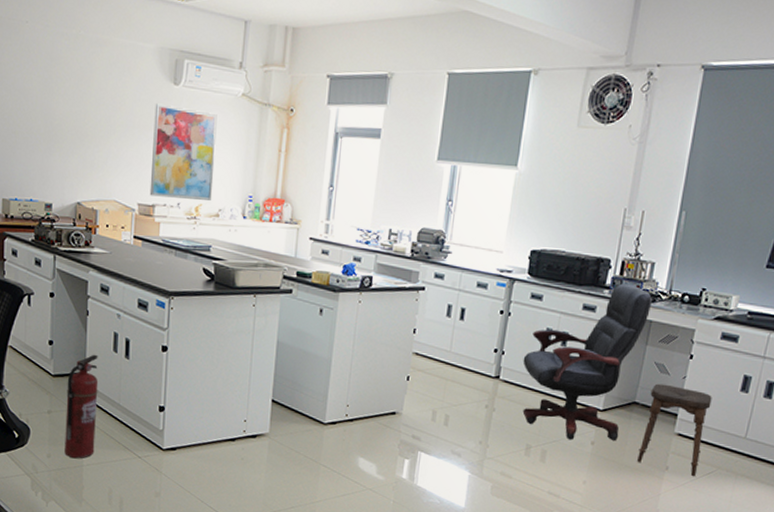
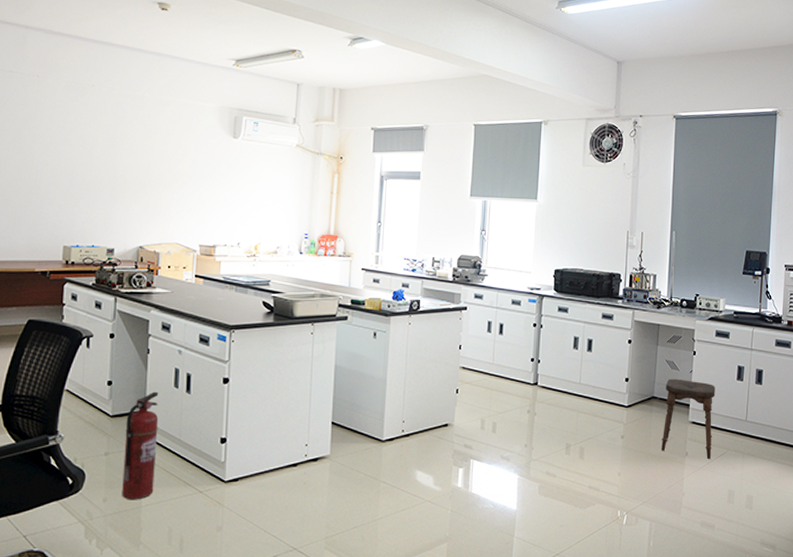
wall art: present [149,103,217,200] -> none [210,155,274,239]
office chair: present [522,283,652,442] -> none [556,294,657,436]

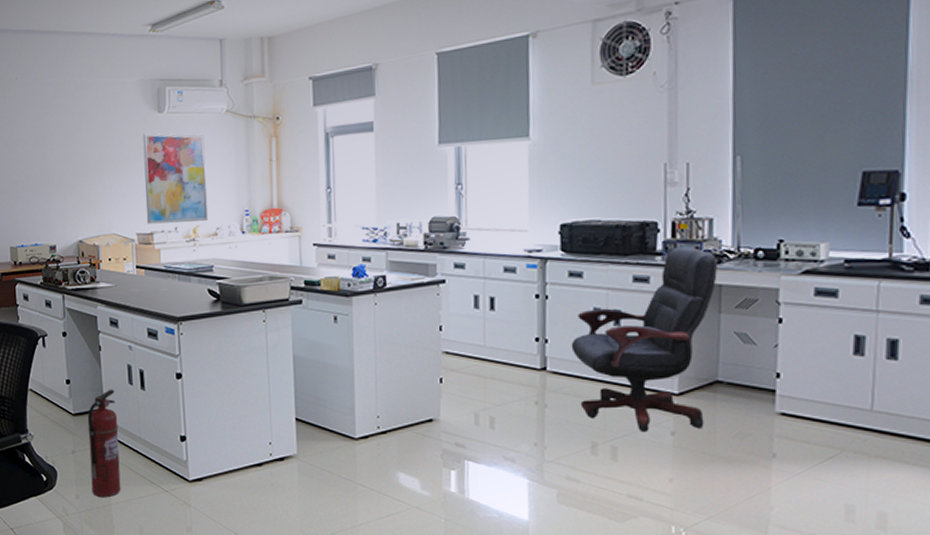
wall art: none [210,155,274,239] -> present [142,133,208,224]
office chair: none [556,294,657,436] -> present [571,246,717,433]
stool: present [661,379,715,460] -> none [733,356,818,464]

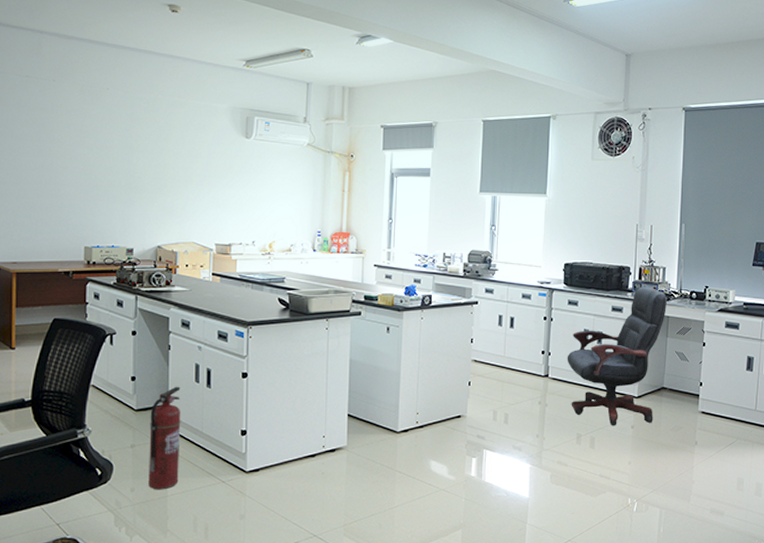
wall art: present [142,133,208,224] -> none [226,155,286,237]

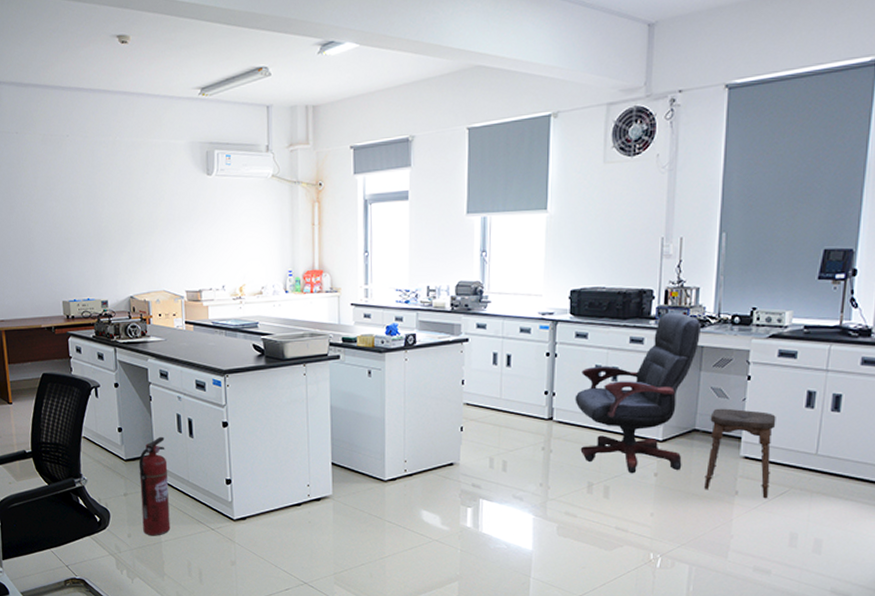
stool: none [671,370,725,449] -> present [704,408,776,499]

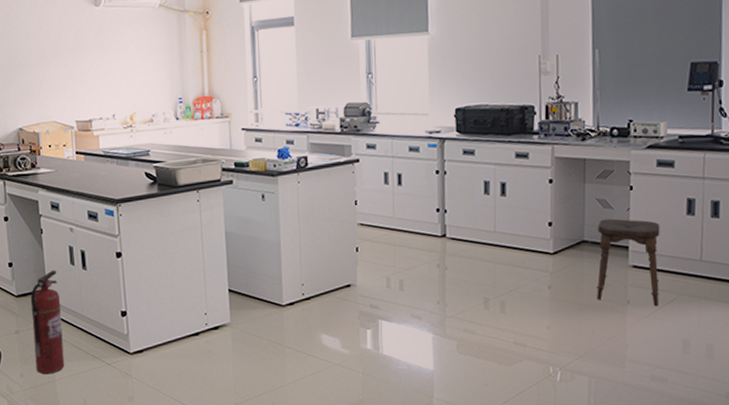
office chair: present [575,312,700,474] -> none [466,126,582,288]

